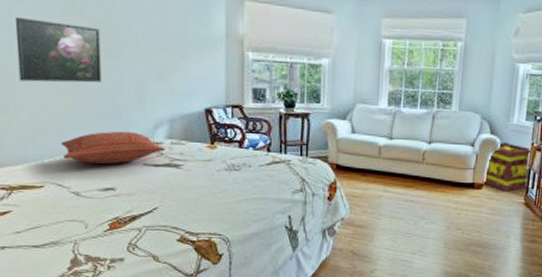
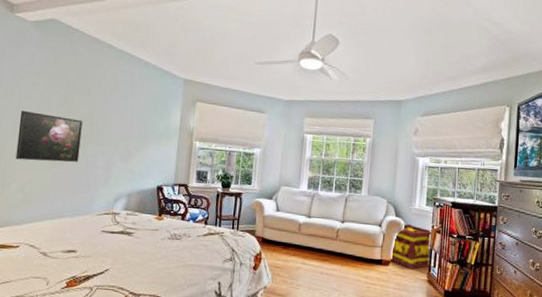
pillow: present [61,131,166,164] -> none [39,202,122,230]

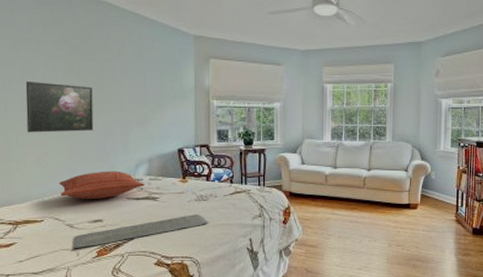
pillow: none [39,202,122,230] -> present [59,171,145,199]
bath mat: none [44,252,180,278] -> present [73,214,209,249]
wooden crate: present [389,224,432,269] -> none [417,167,458,210]

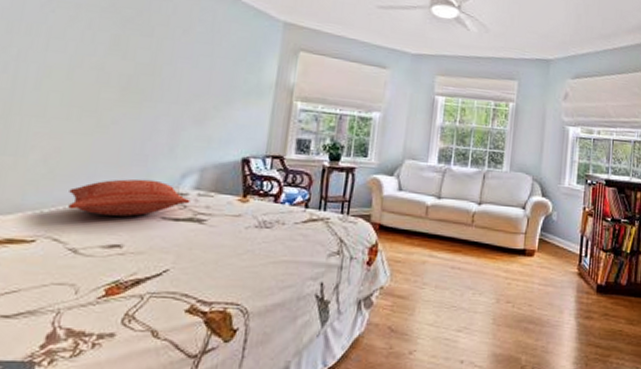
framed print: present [25,80,94,133] -> none [37,52,141,125]
bath mat: present [73,214,209,249] -> none [71,245,270,284]

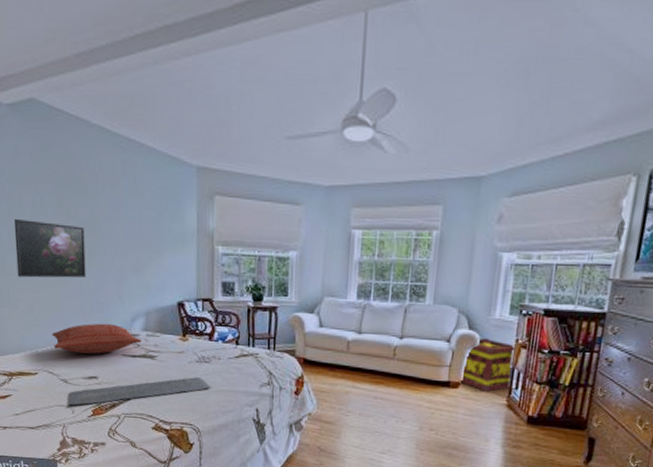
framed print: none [37,52,141,125] -> present [13,218,86,278]
bath mat: none [71,245,270,284] -> present [68,377,212,406]
wooden crate: none [533,205,584,260] -> present [458,338,516,392]

